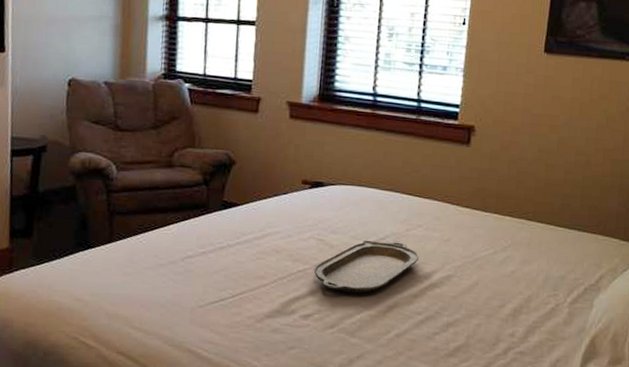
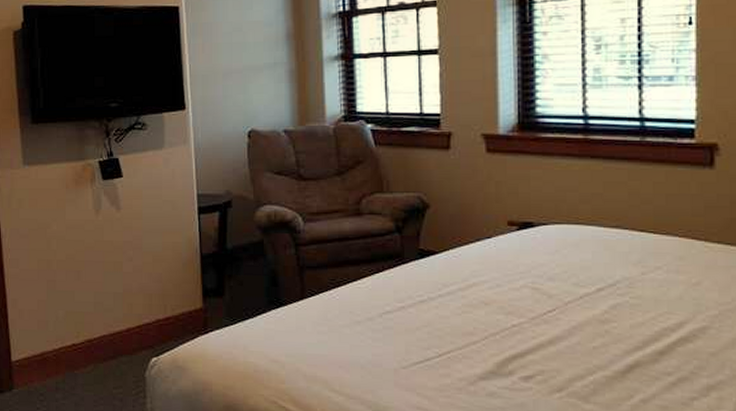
serving tray: present [313,240,420,294] -> none [530,287,662,351]

